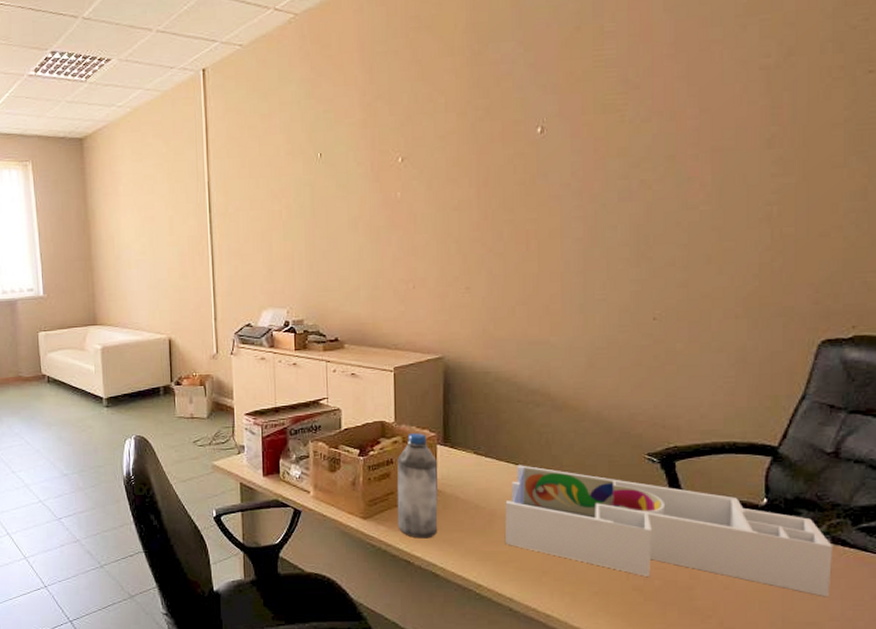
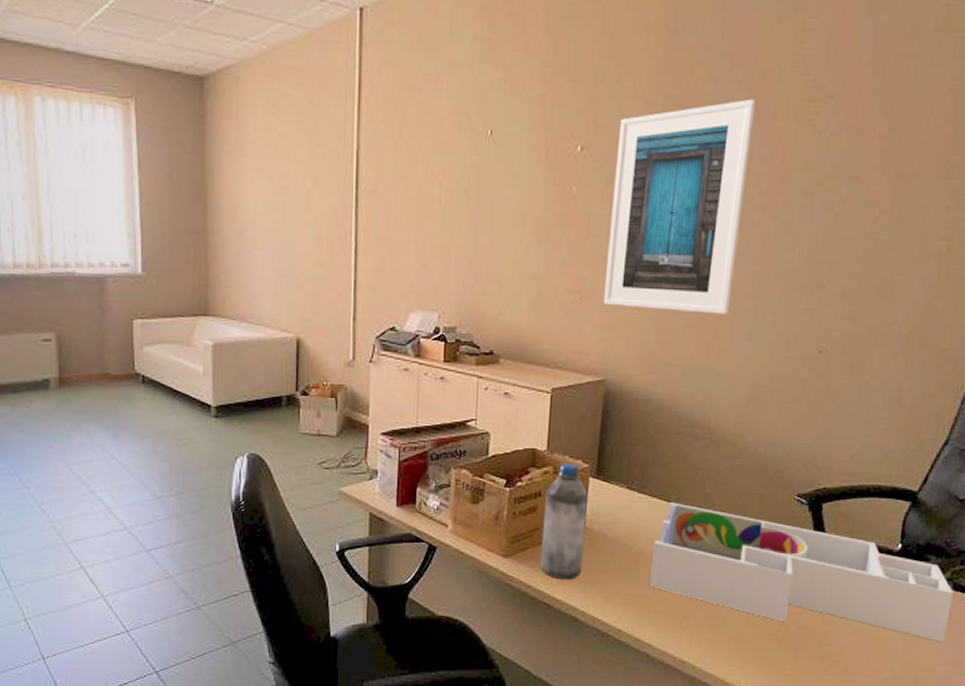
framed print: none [434,99,563,292] -> present [603,98,756,314]

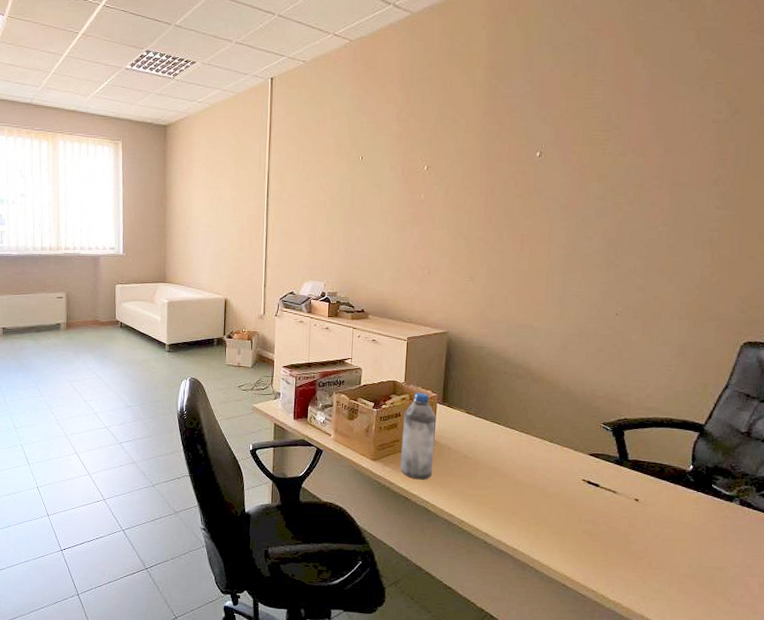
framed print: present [603,98,756,314] -> none [445,130,559,285]
desk organizer: present [648,502,954,643] -> none [485,425,741,548]

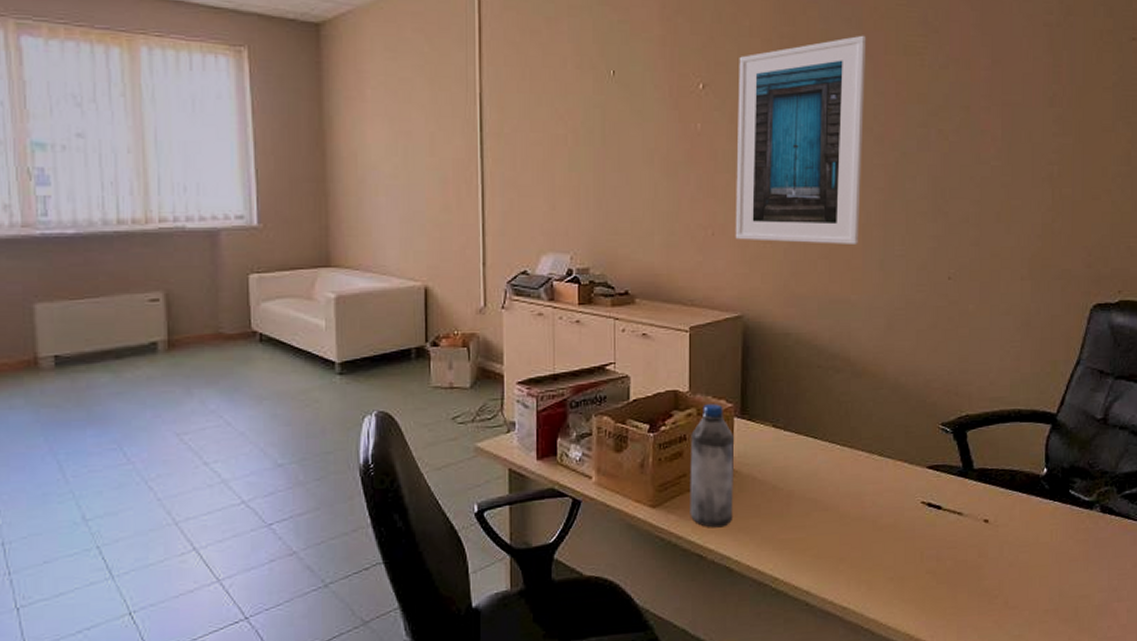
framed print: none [445,130,559,285] -> present [735,35,867,244]

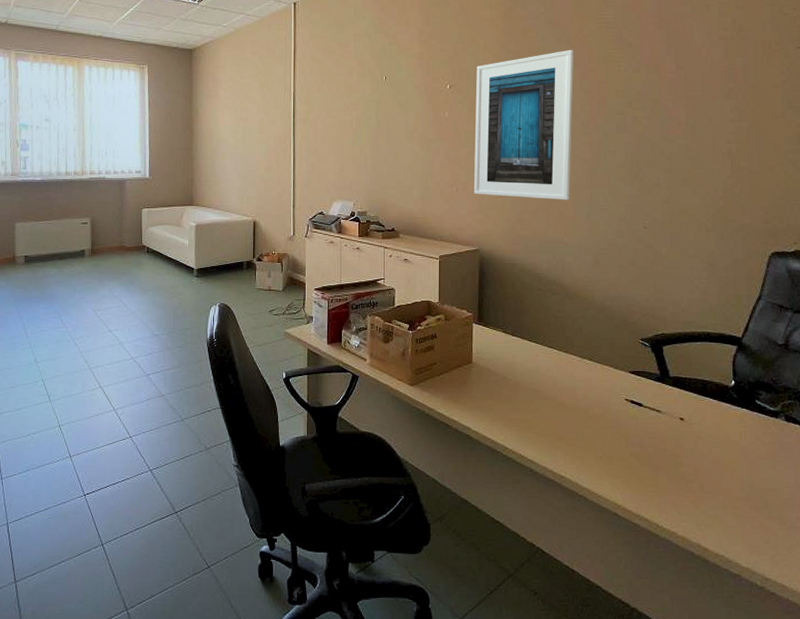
water bottle: present [690,404,733,528] -> none [439,312,473,405]

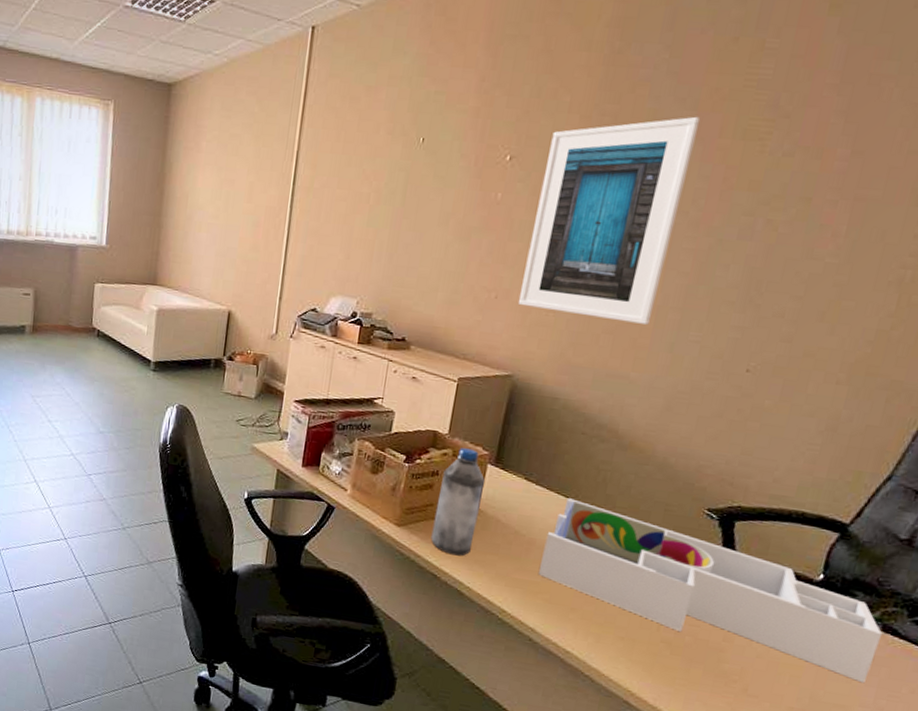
water bottle: none [439,312,473,405] -> present [431,448,485,556]
desk organizer: none [527,344,787,467] -> present [537,498,883,683]

